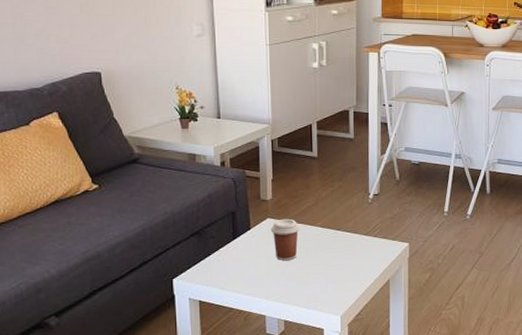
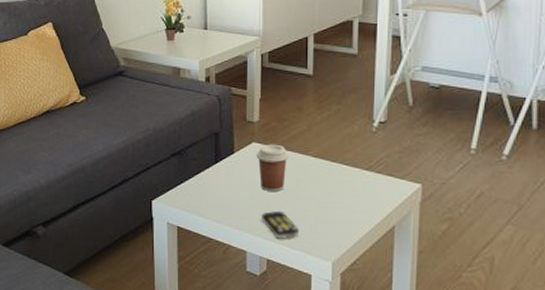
remote control: none [277,276,312,301] -> present [260,210,300,239]

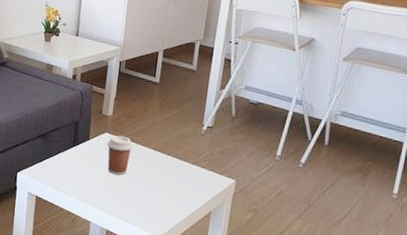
remote control: present [260,210,300,239] -> none [105,190,136,214]

